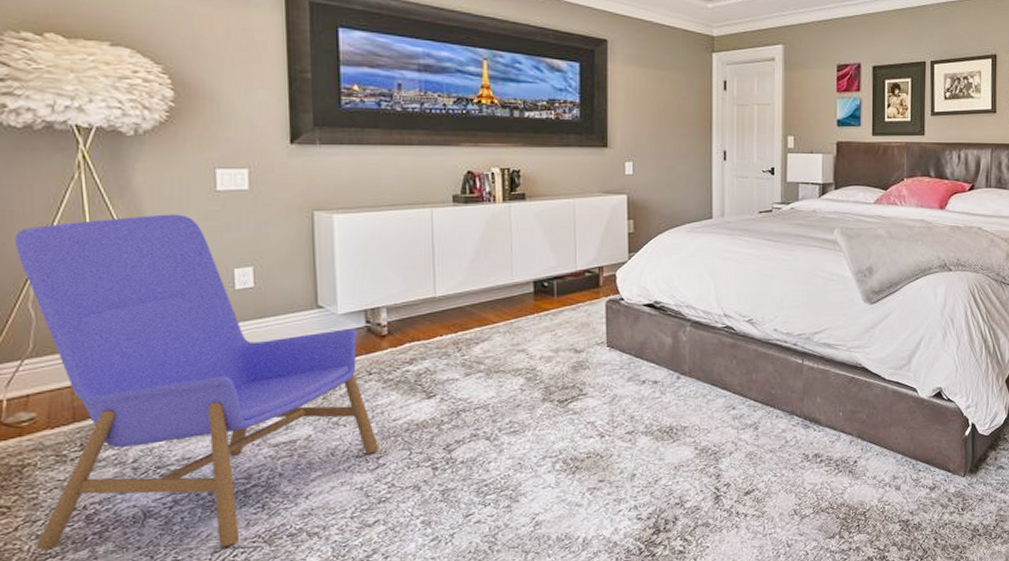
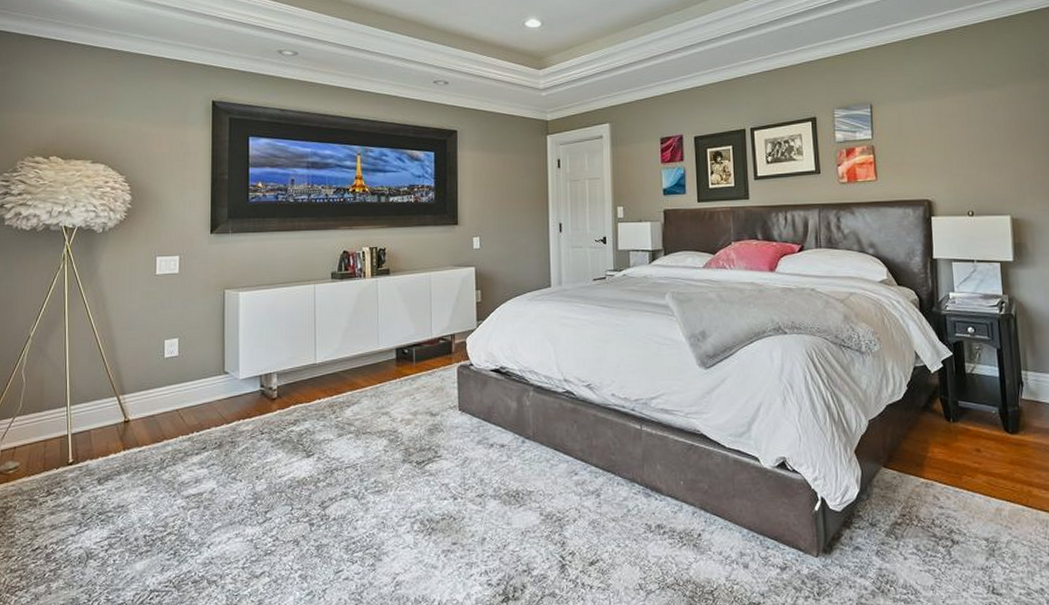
armchair: present [14,214,380,550] -> none [9,295,268,590]

